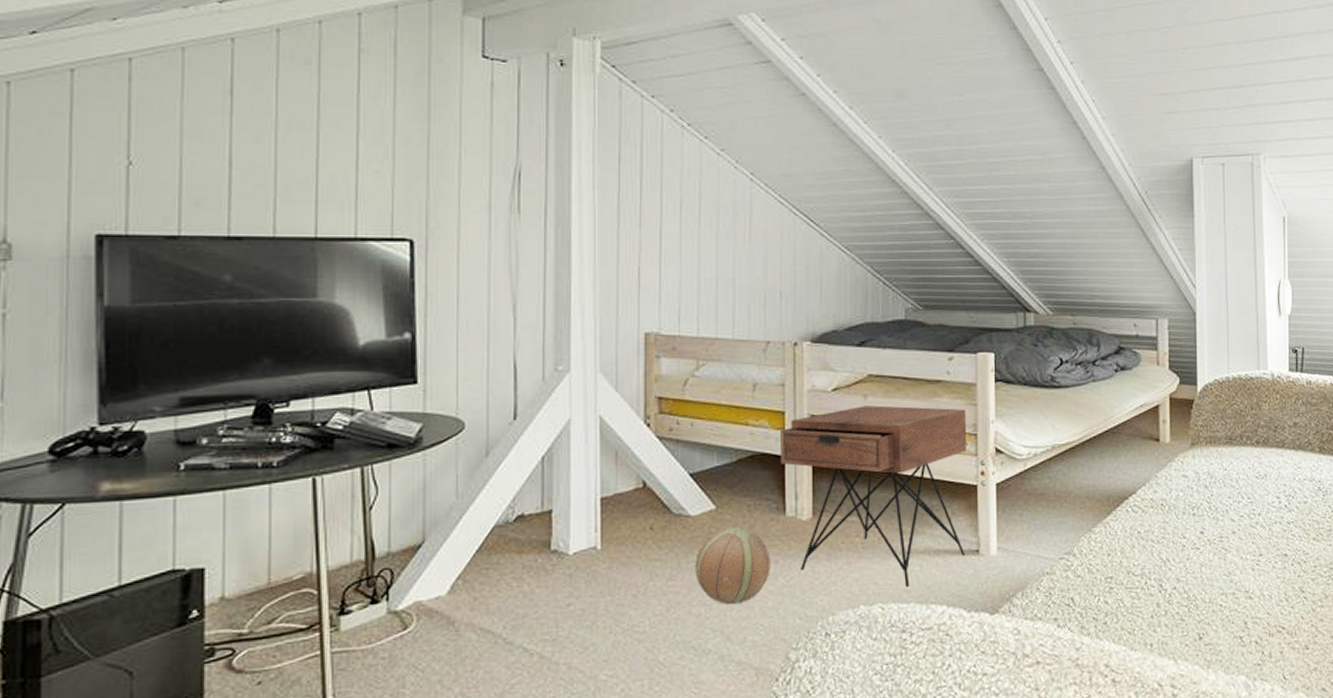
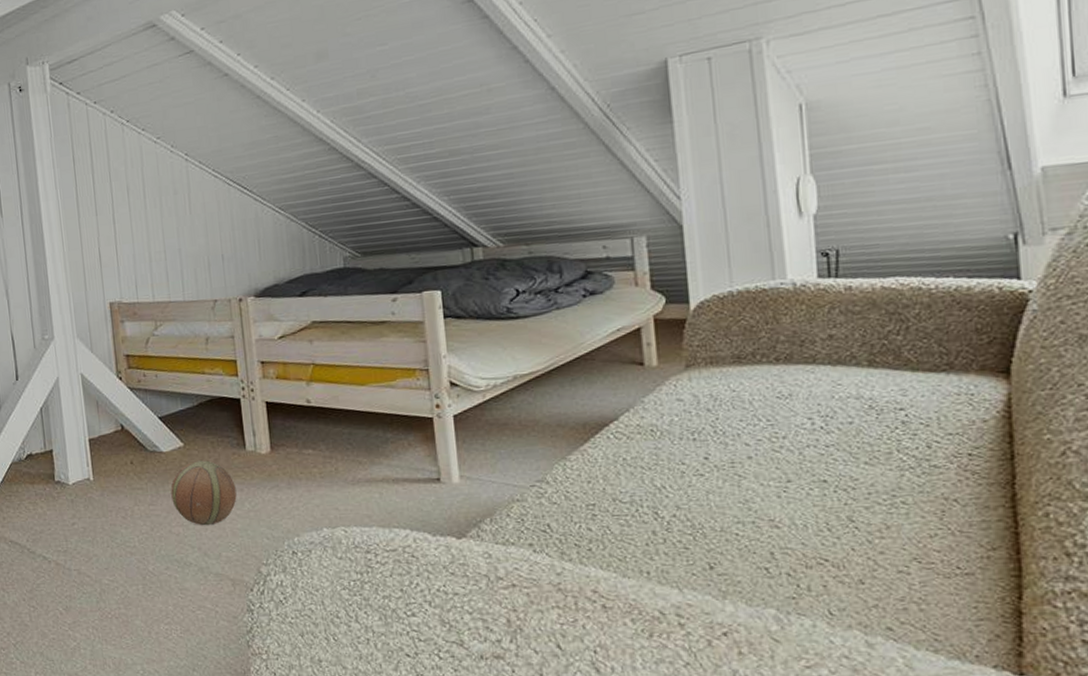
nightstand: present [780,405,967,587] -> none [234,346,426,512]

